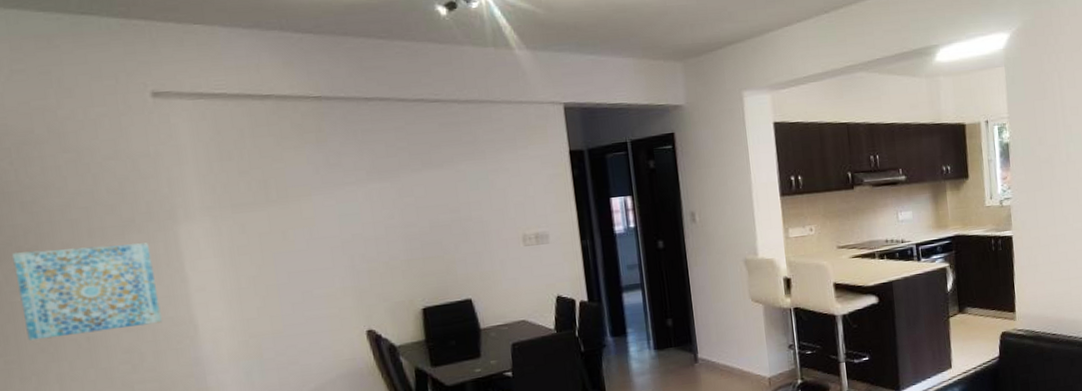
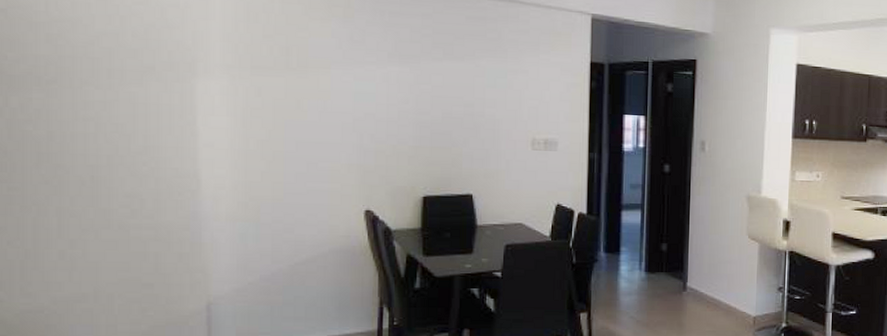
wall art: present [12,243,162,341] -> none [31,82,167,173]

